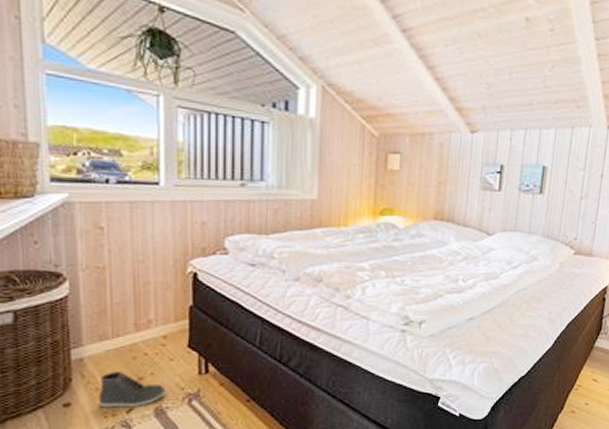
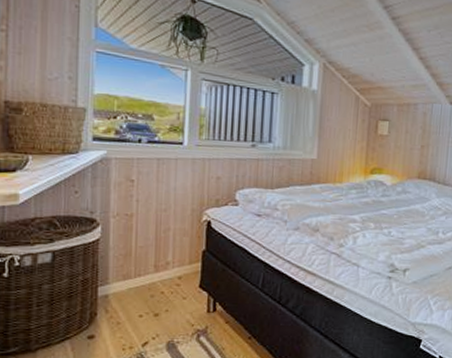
sneaker: present [98,372,166,408] -> none [118,308,178,341]

